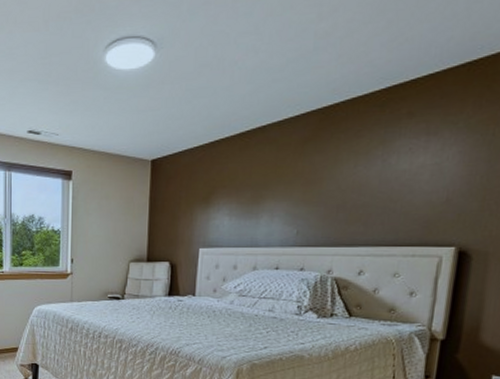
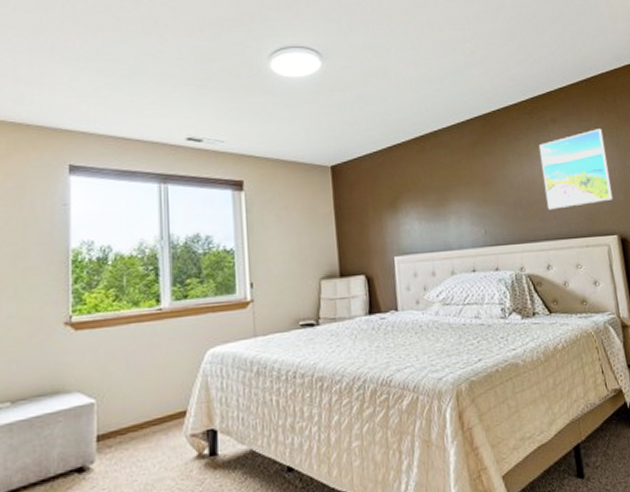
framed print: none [375,124,475,215] -> present [538,129,612,210]

